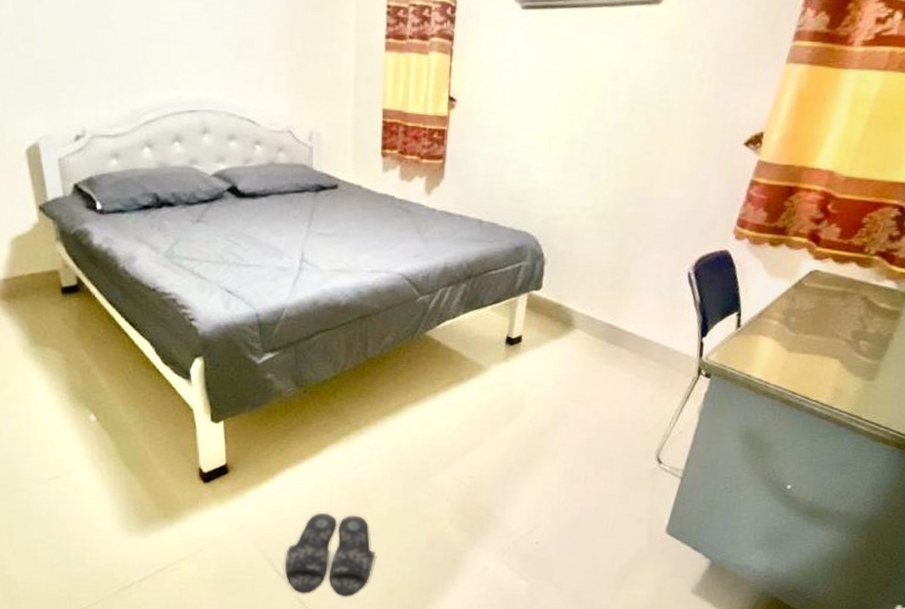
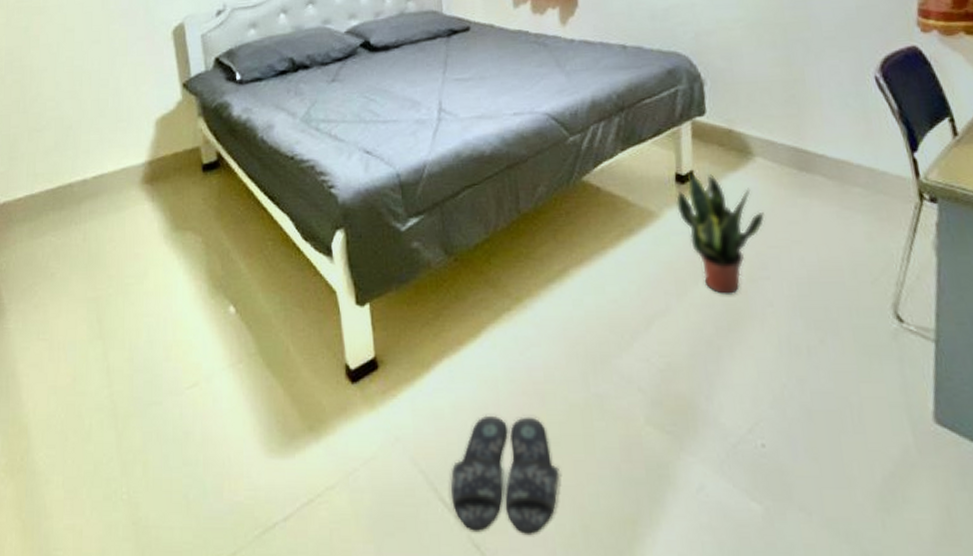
potted plant: none [503,335,573,435] -> present [676,171,765,294]

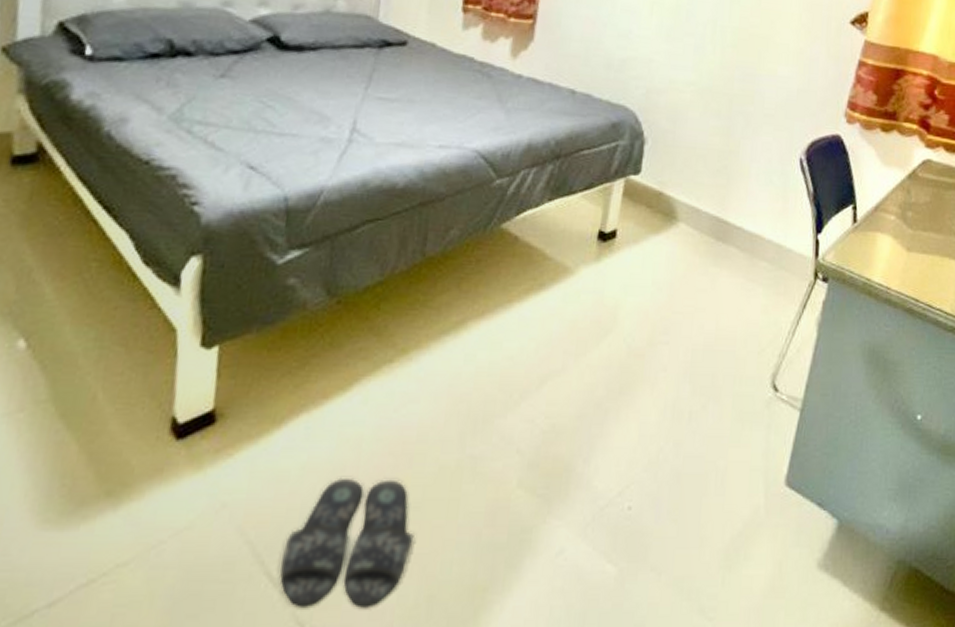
potted plant: present [676,171,765,294] -> none [593,229,676,357]

